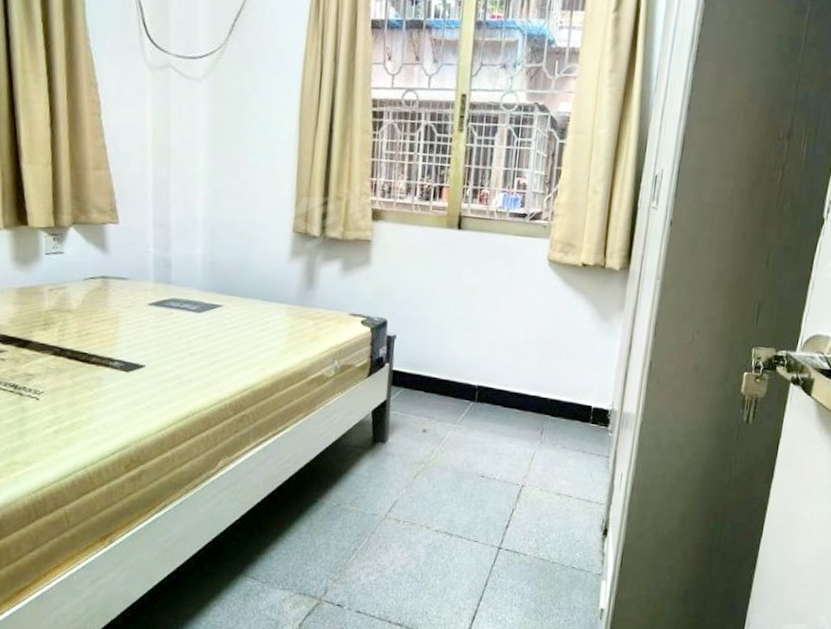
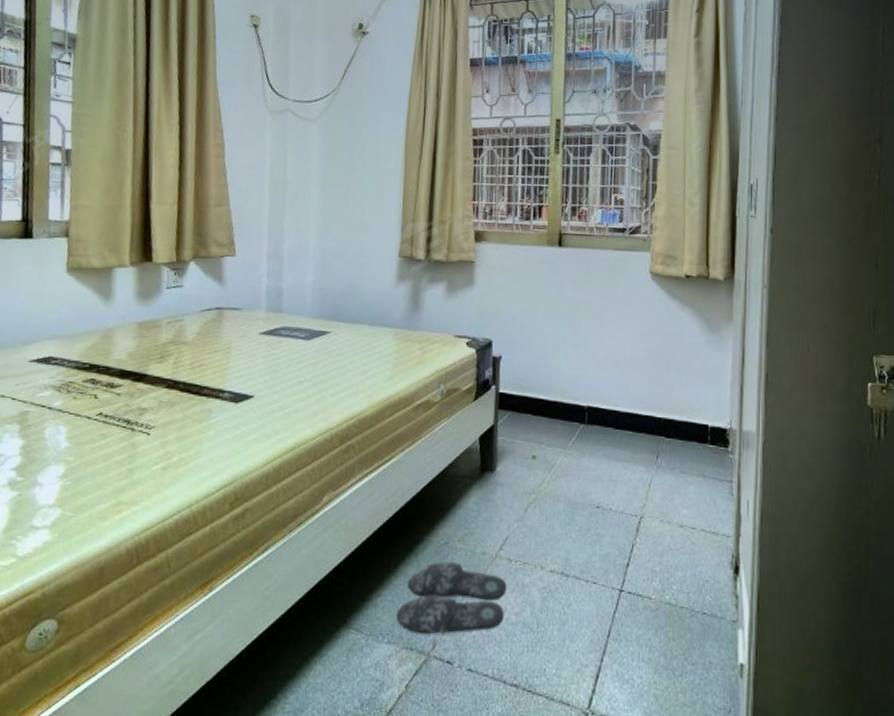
slippers: none [291,520,394,582] -> present [397,560,506,635]

